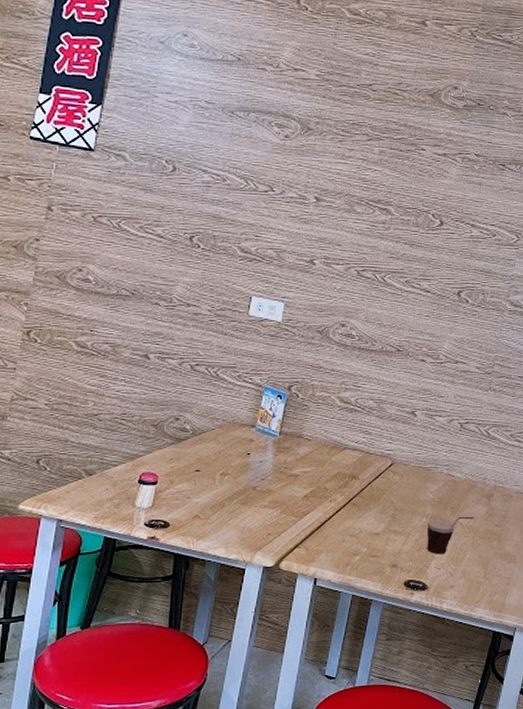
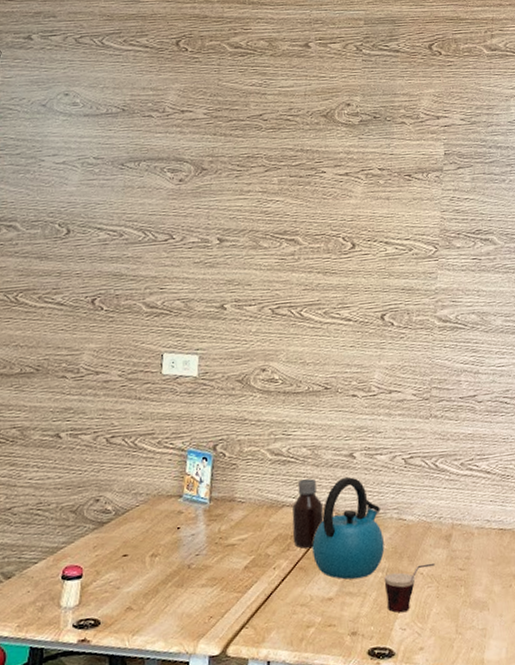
bottle: none [350,428,382,489] -> present [292,478,324,549]
kettle: none [367,431,433,521] -> present [312,476,385,580]

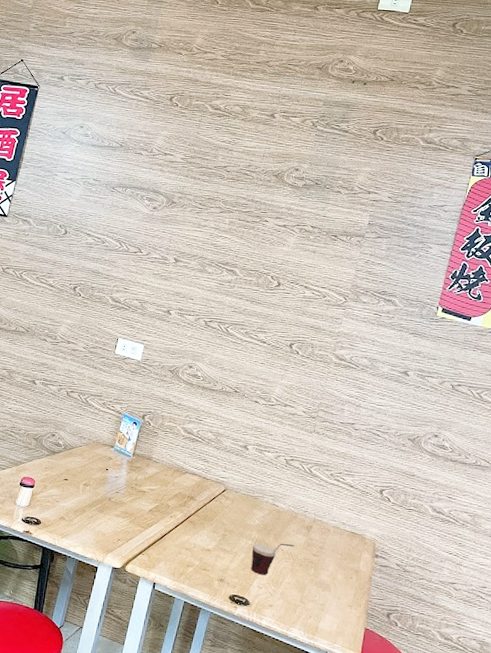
bottle: present [292,478,324,549] -> none [189,456,217,509]
kettle: present [312,476,385,580] -> none [201,462,260,542]

